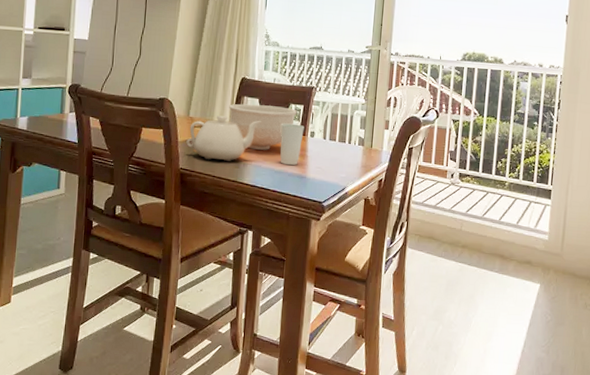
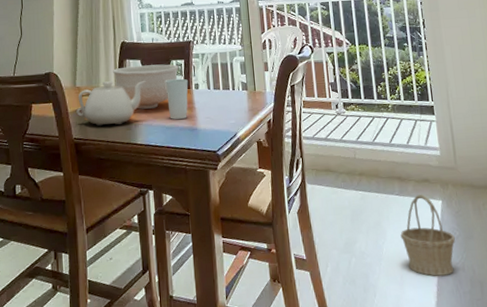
basket: none [491,274,546,356] -> present [400,194,455,276]

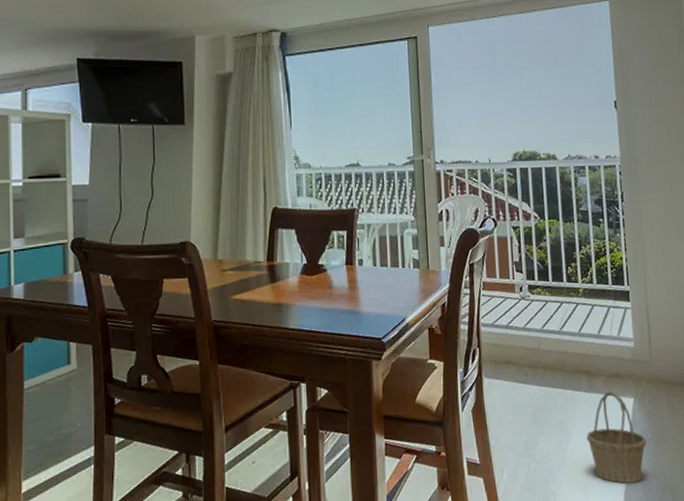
teapot: present [76,81,146,126] -> none [217,254,301,306]
bowl: present [113,64,179,109] -> none [262,235,341,288]
cup: present [166,78,188,120] -> none [324,252,351,301]

